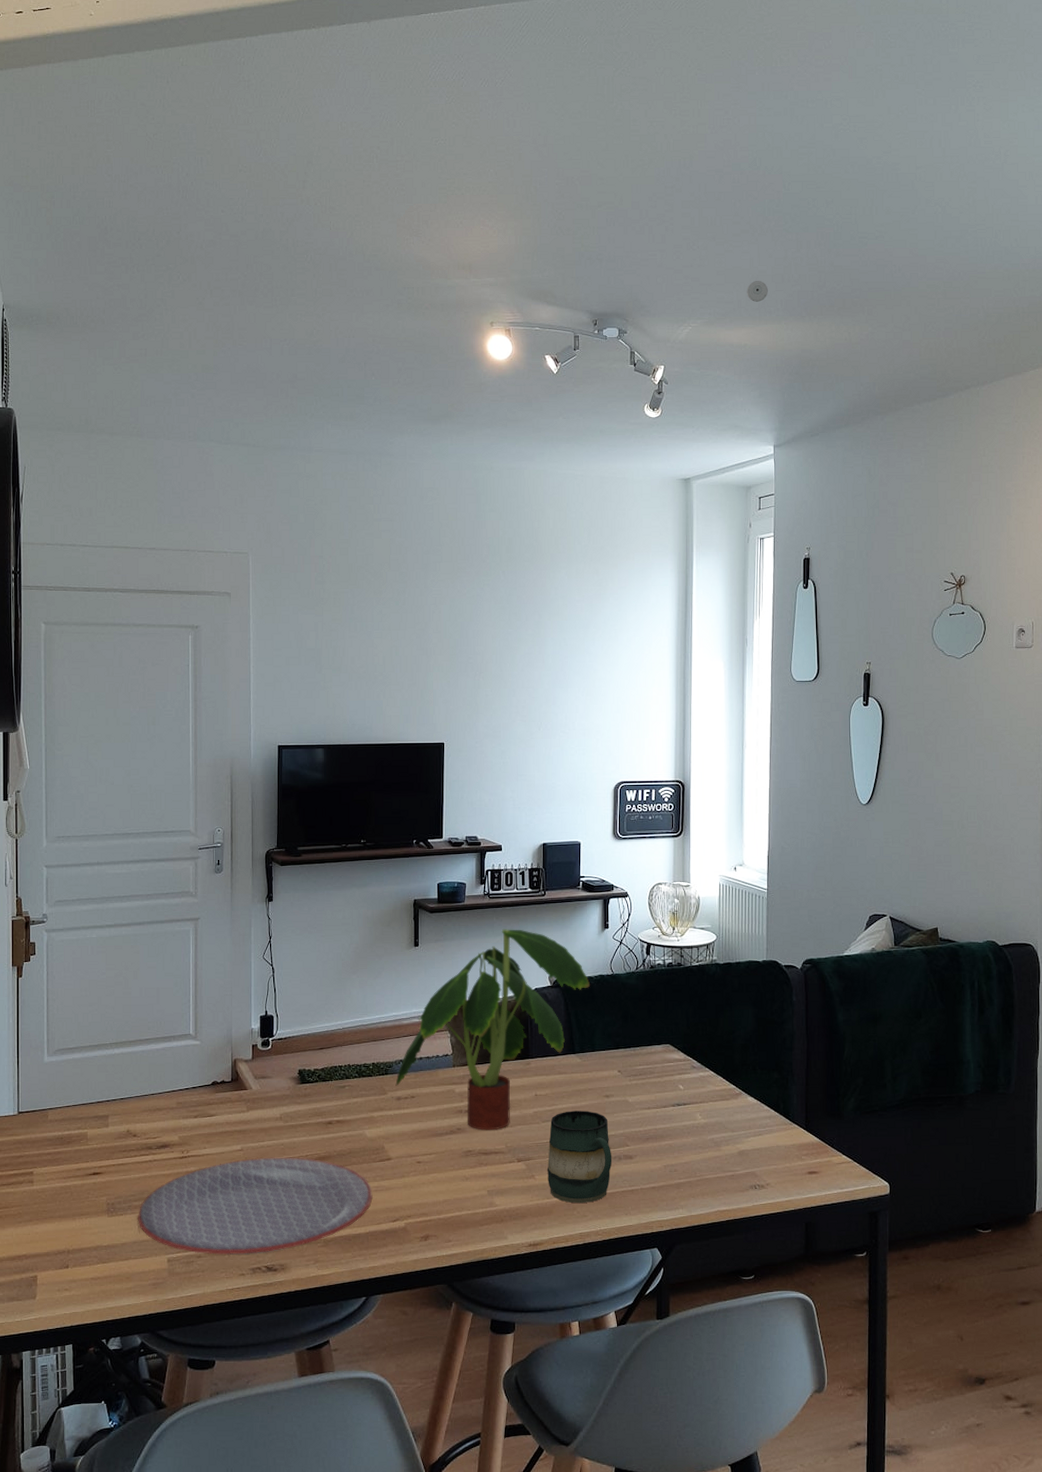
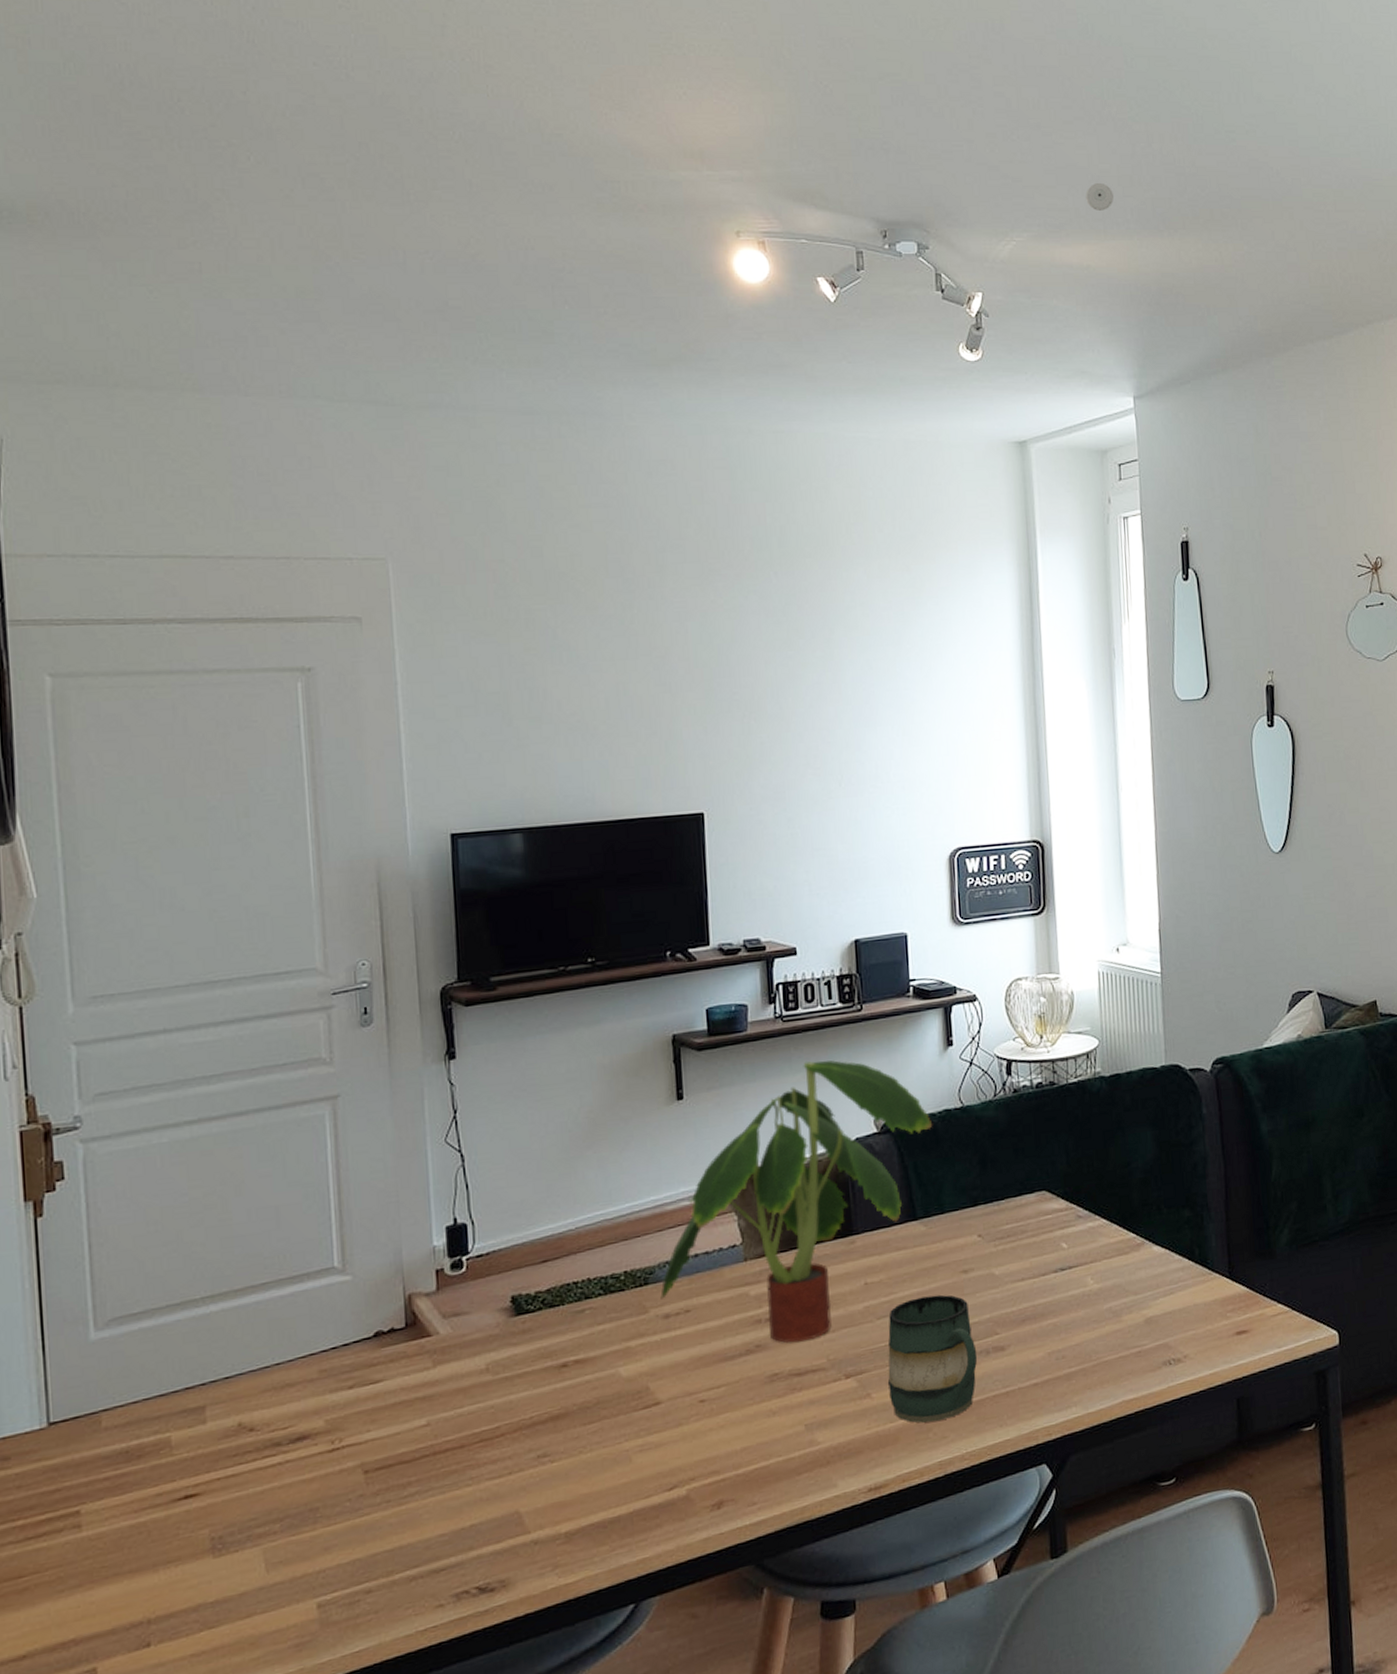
plate: present [138,1157,373,1255] -> none [264,1420,636,1588]

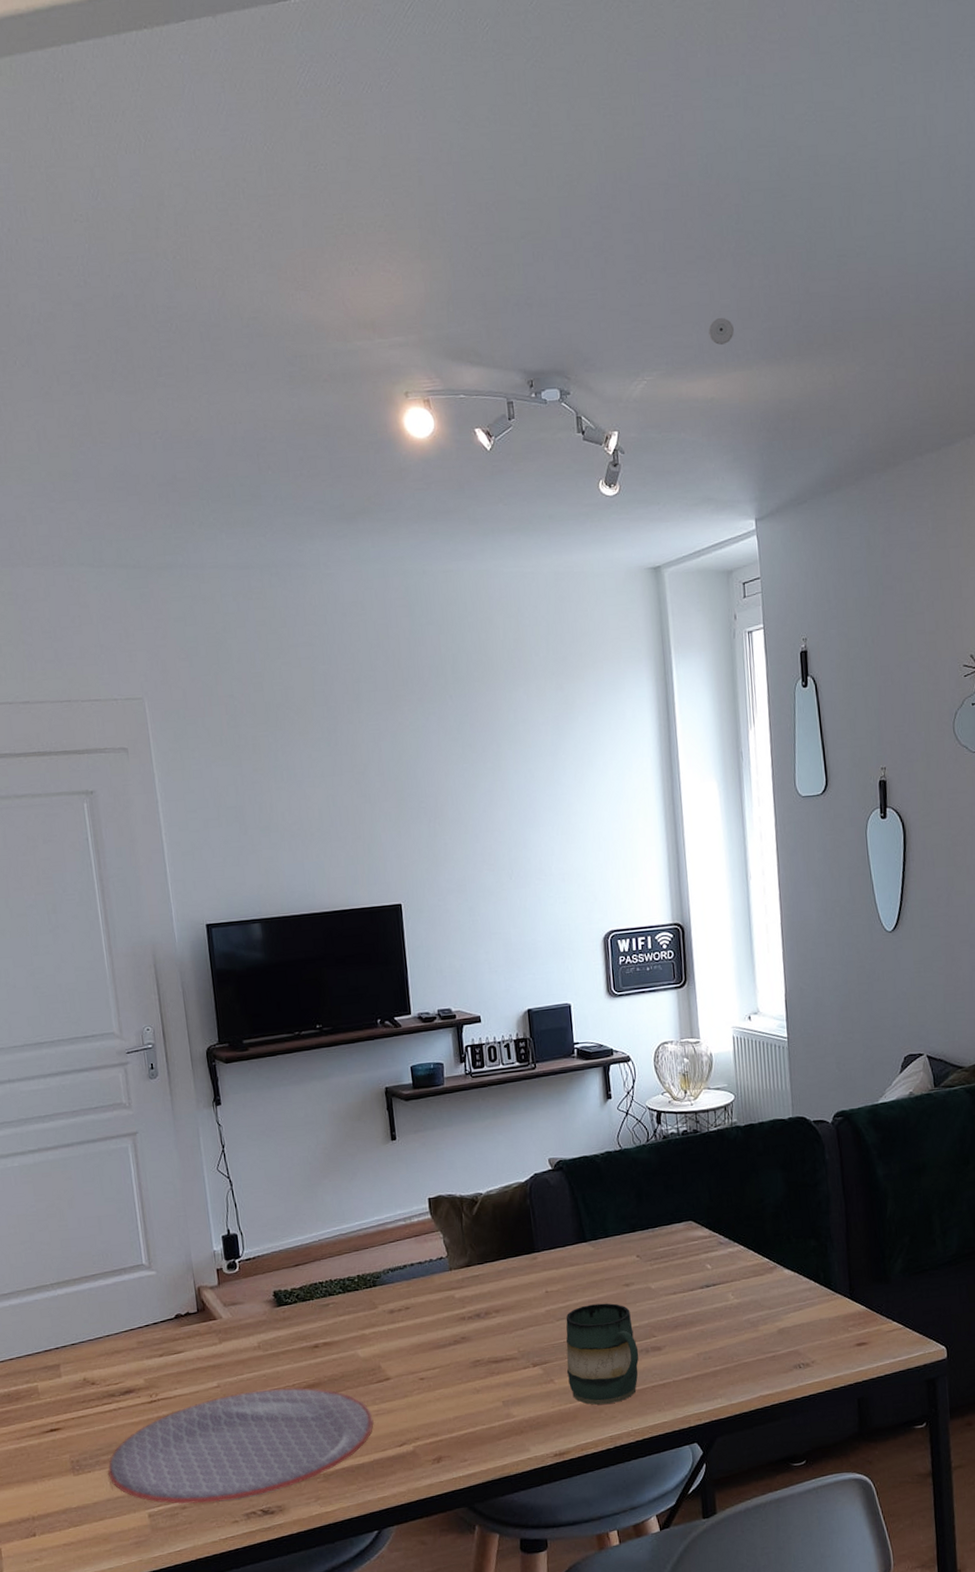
plate: none [264,1420,636,1588] -> present [108,1387,374,1505]
plant: present [660,1060,933,1343] -> none [386,1109,597,1337]

